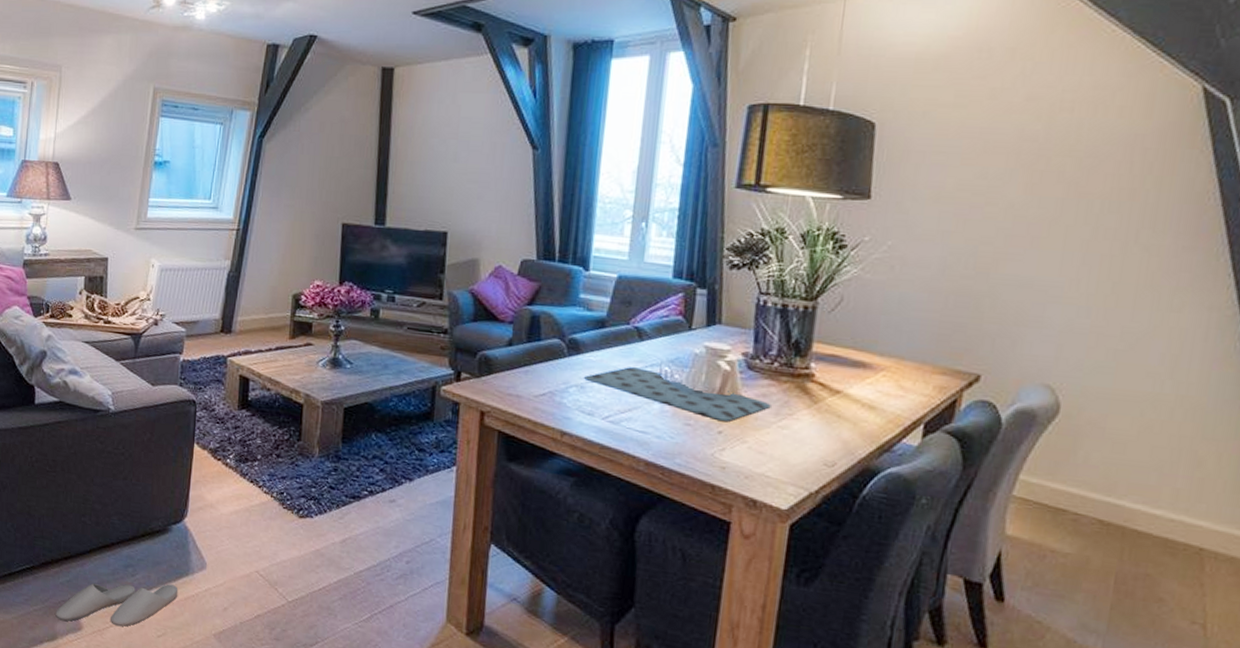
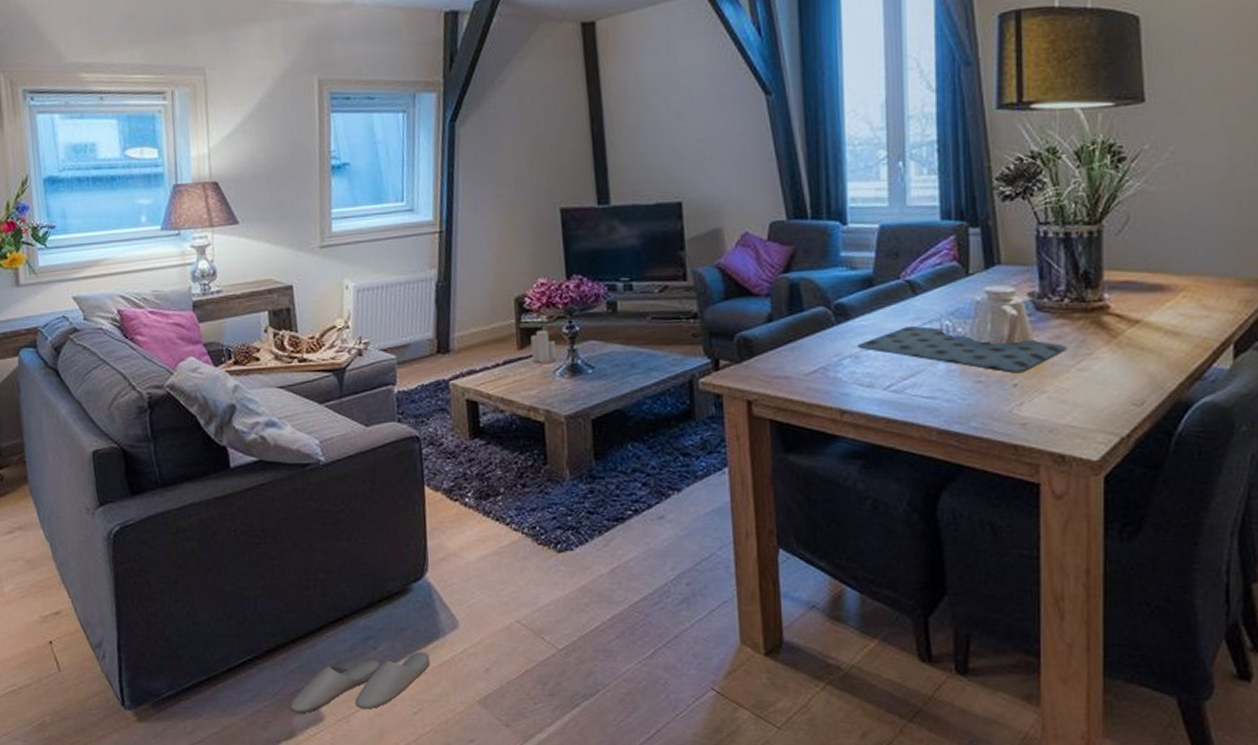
candle: none [300,324,323,356] -> present [530,329,557,365]

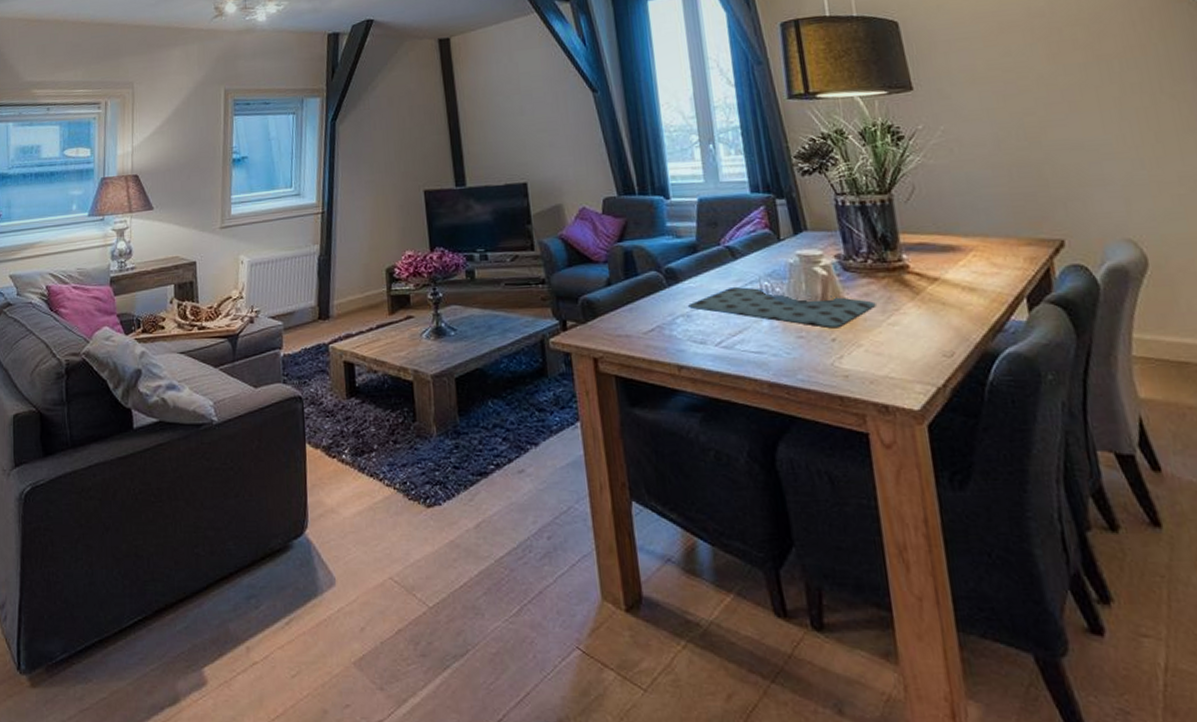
slippers: present [290,651,431,714] -> none [175,610,309,678]
candle: present [530,329,557,365] -> none [400,296,424,329]

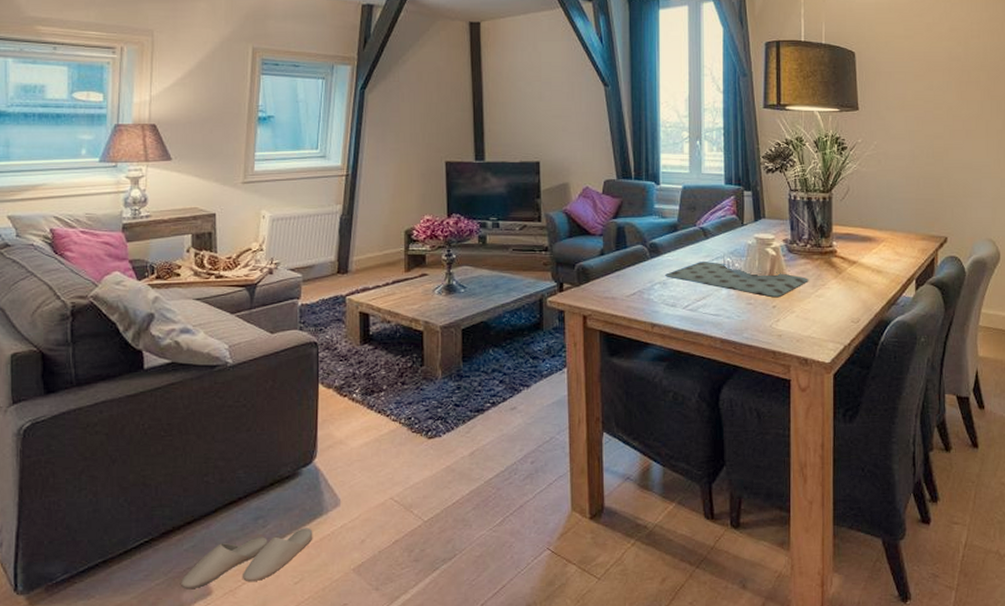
slippers: none [175,610,309,678] -> present [181,528,313,590]

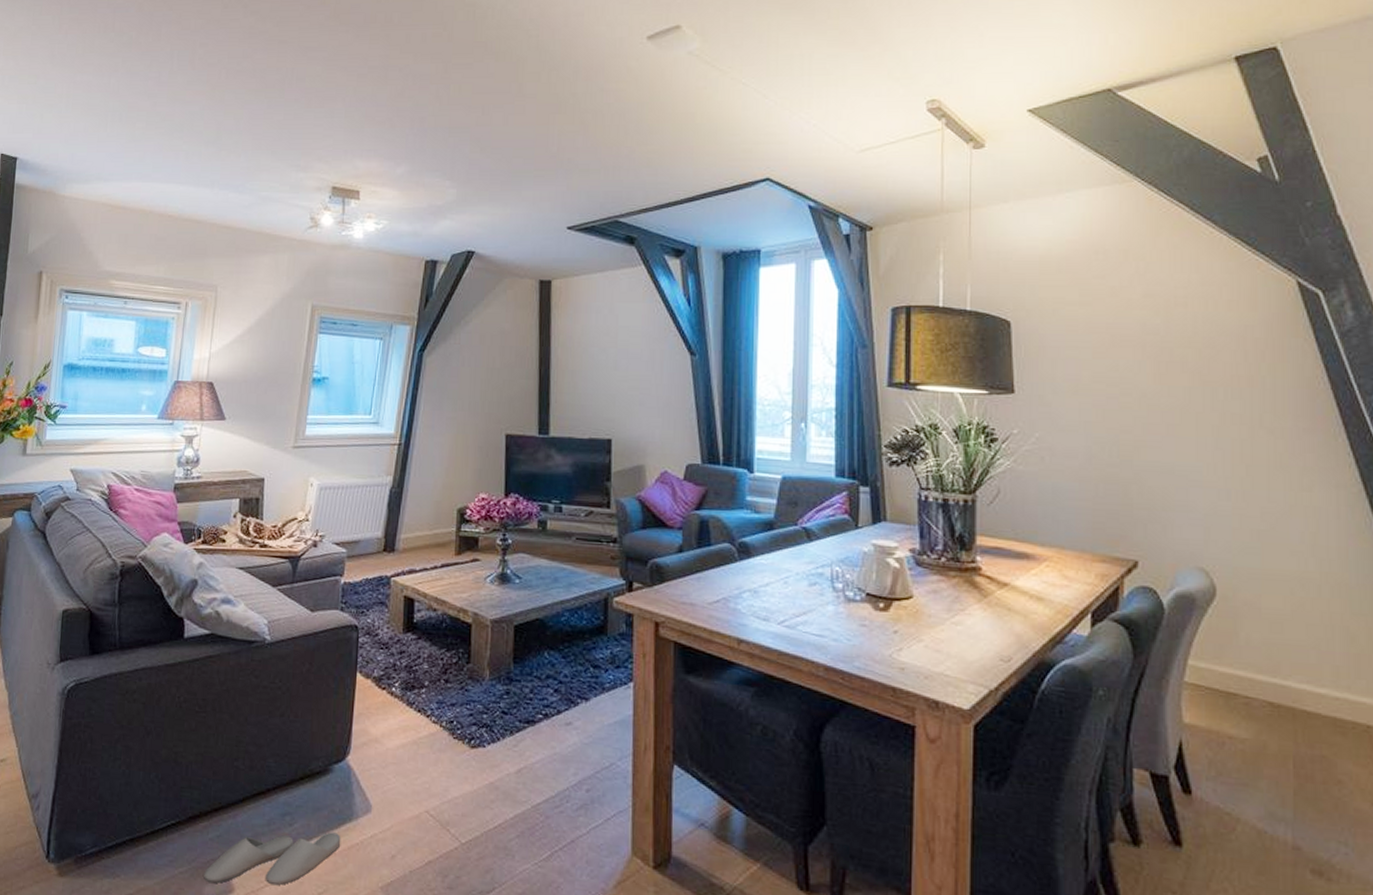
placemat: present [665,262,809,297] -> none [757,569,943,620]

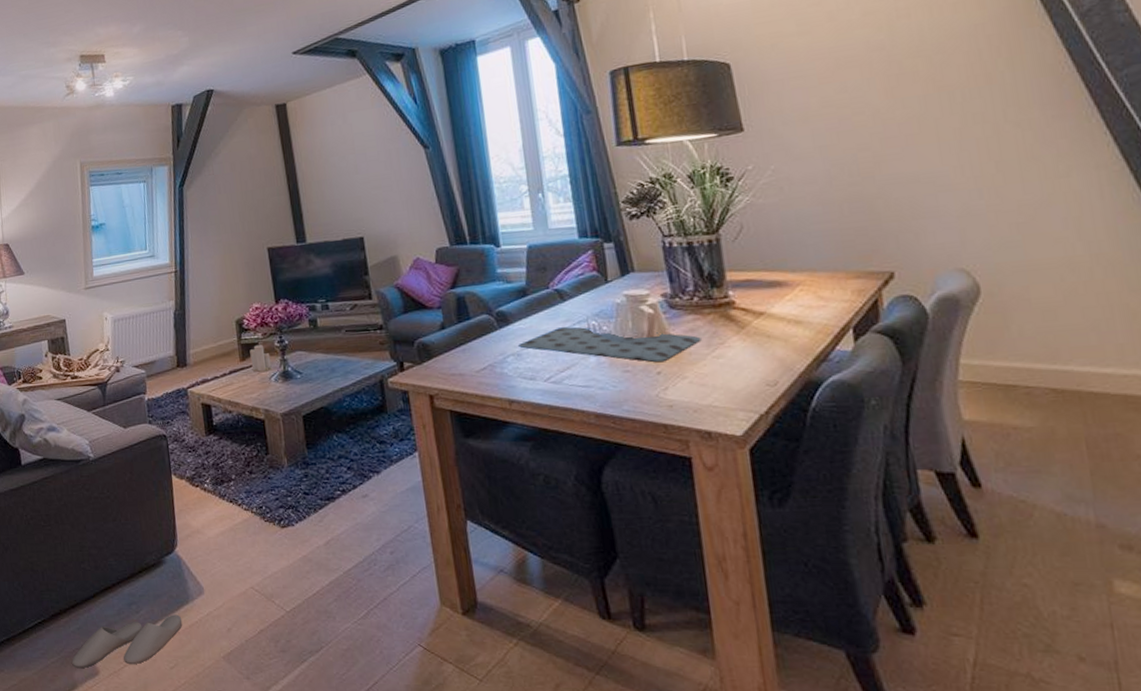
candle: none [467,538,490,572] -> present [250,344,272,373]
placemat: none [757,569,943,620] -> present [518,327,701,362]

